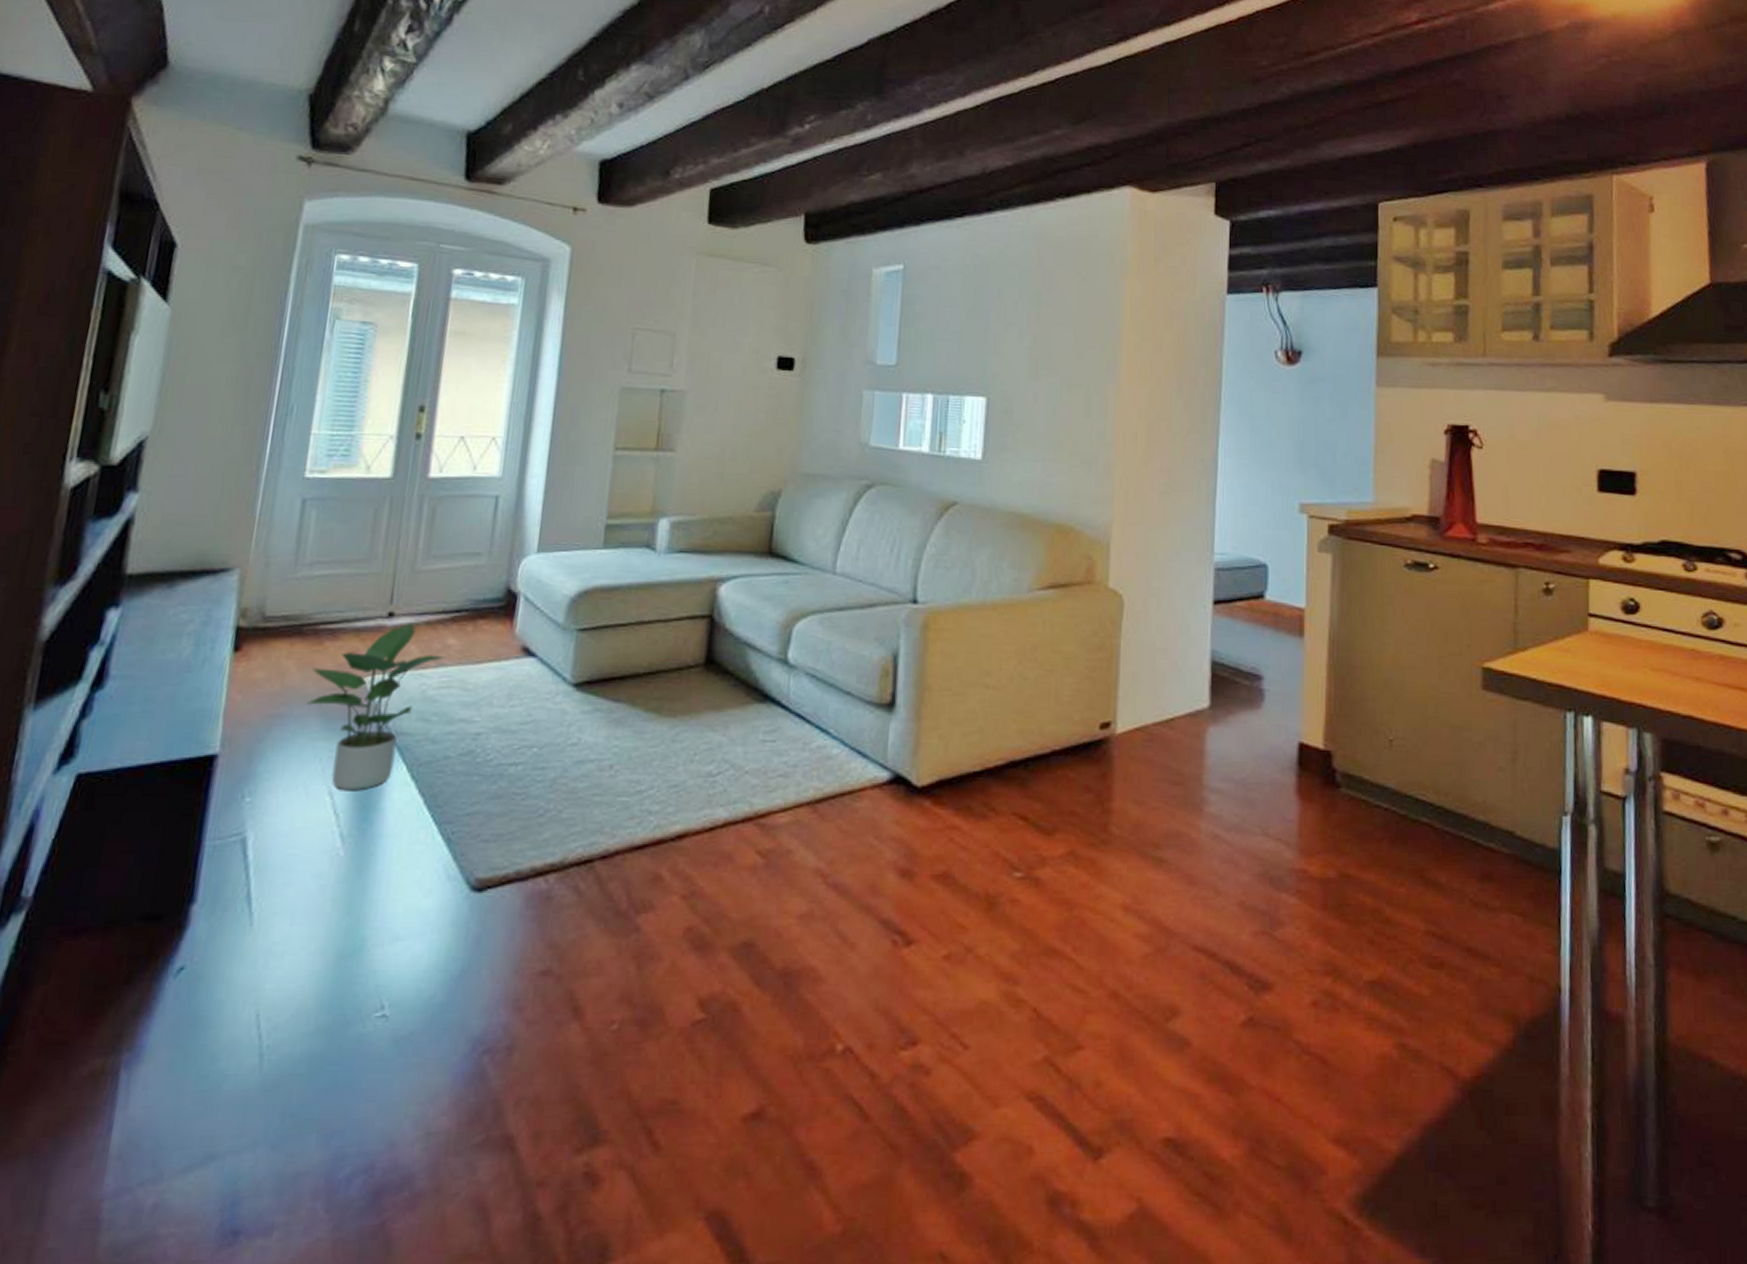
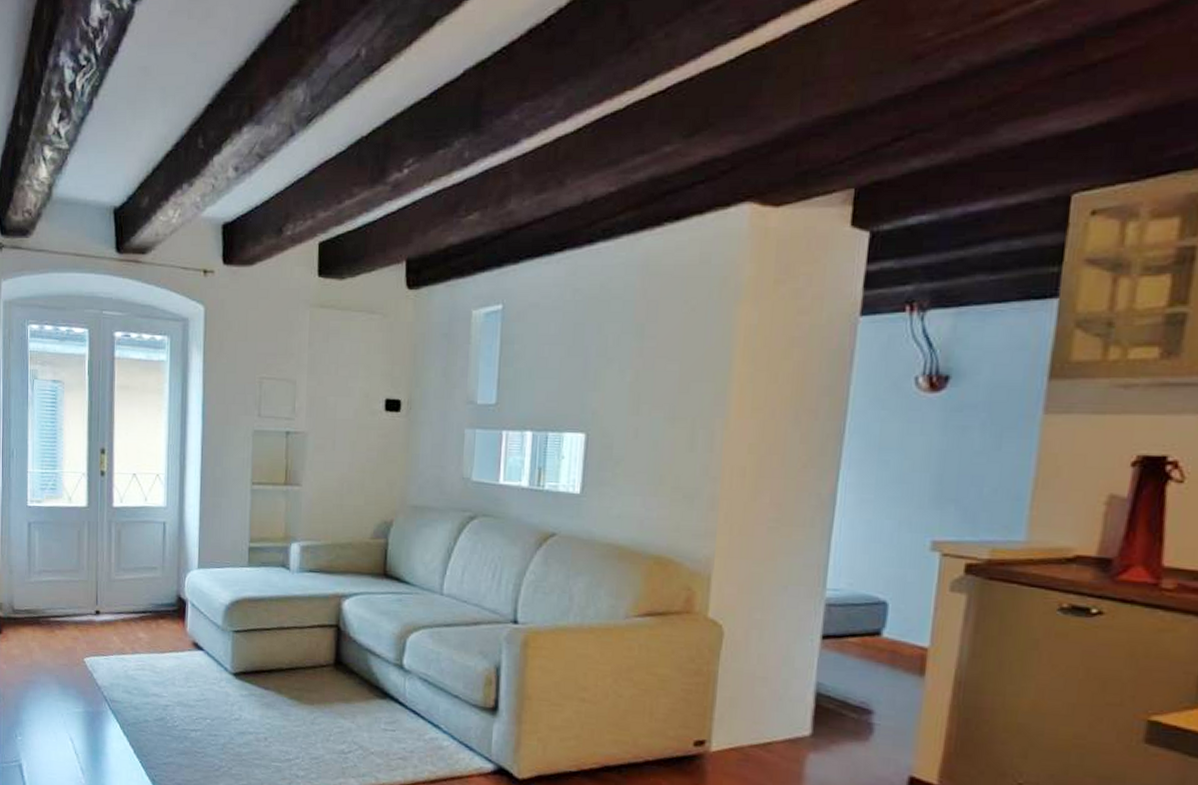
potted plant: present [307,622,446,791] -> none [49,619,139,739]

